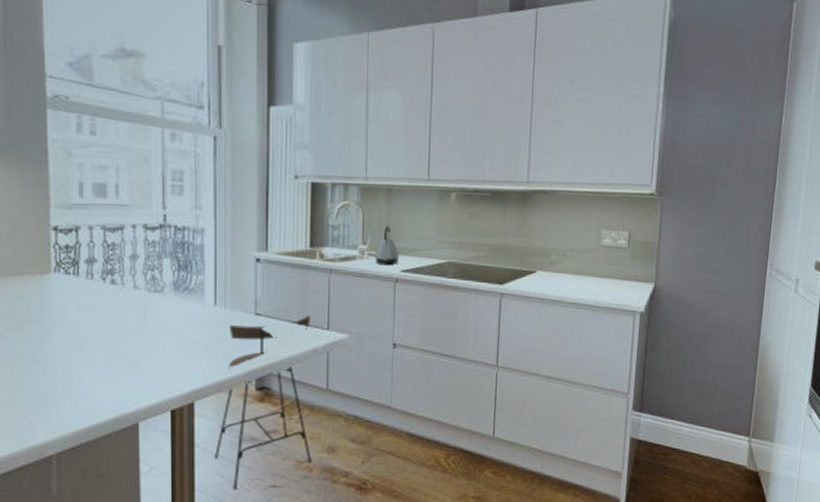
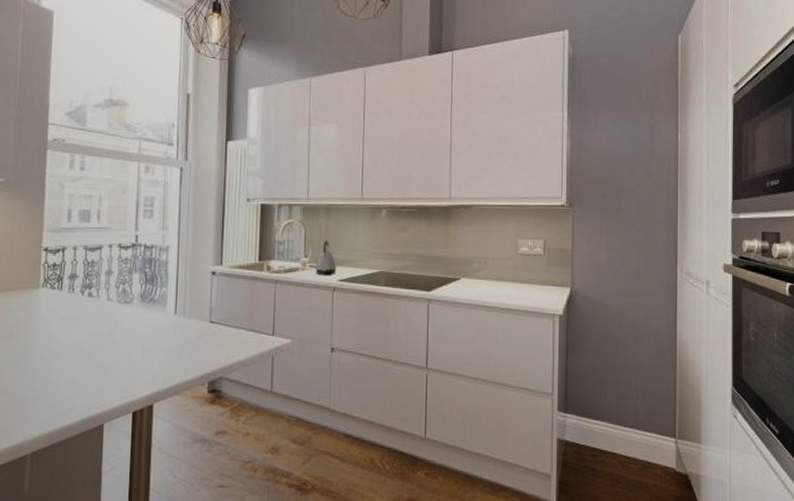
bar stool: present [215,315,312,490] -> none [169,322,259,490]

